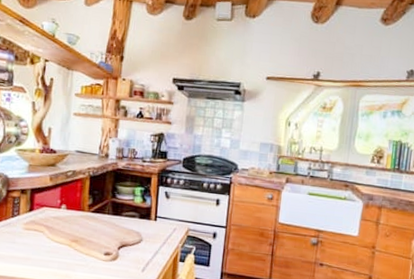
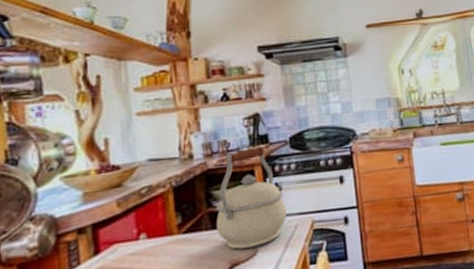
kettle: none [115,160,171,237] -> present [216,147,288,250]

